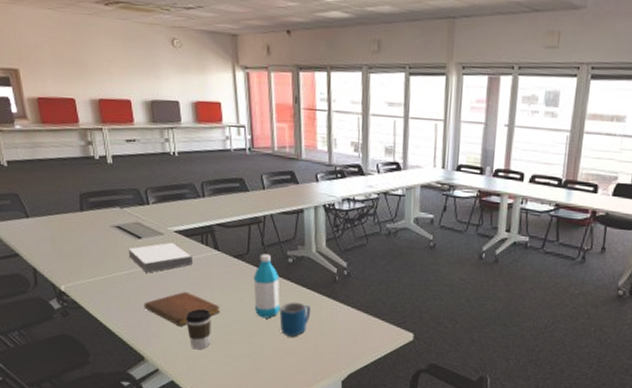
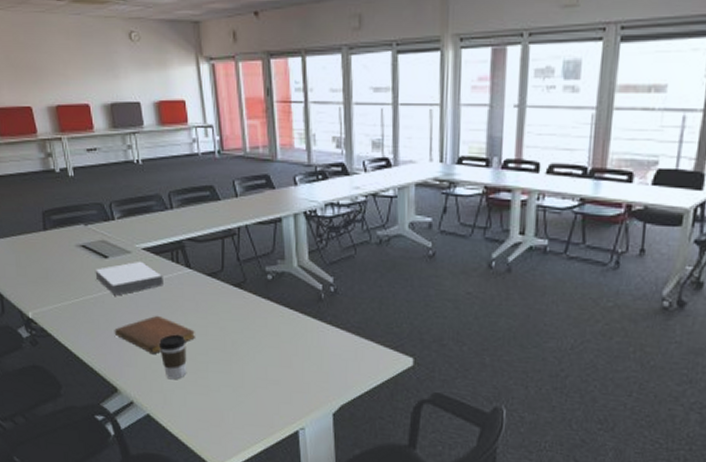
water bottle: present [253,254,280,319] -> none [230,270,260,344]
mug: present [279,302,311,337] -> none [260,324,295,364]

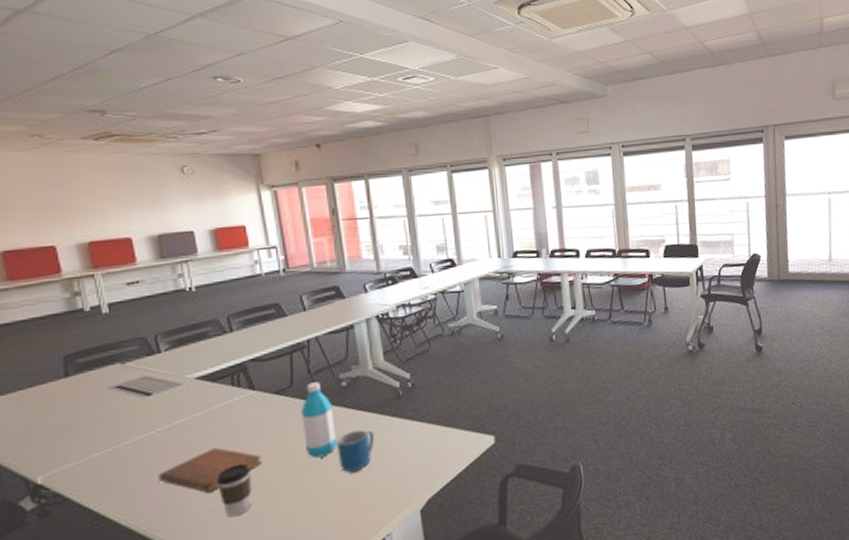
paper stack: present [95,261,163,296] -> none [133,391,222,436]
water bottle: none [230,270,260,344] -> present [301,382,337,458]
mug: none [260,324,295,364] -> present [336,429,375,473]

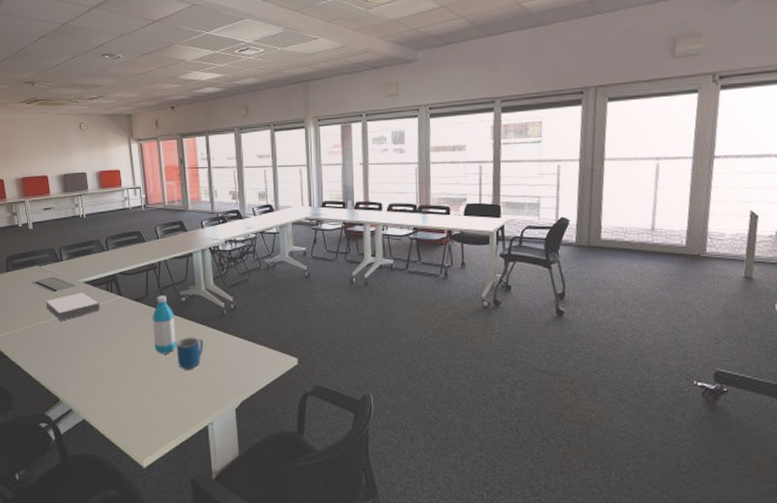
paper stack: none [133,391,222,436] -> present [45,292,100,321]
notebook: present [158,447,261,494] -> none [59,335,124,368]
coffee cup: present [215,463,252,518] -> none [94,350,117,388]

